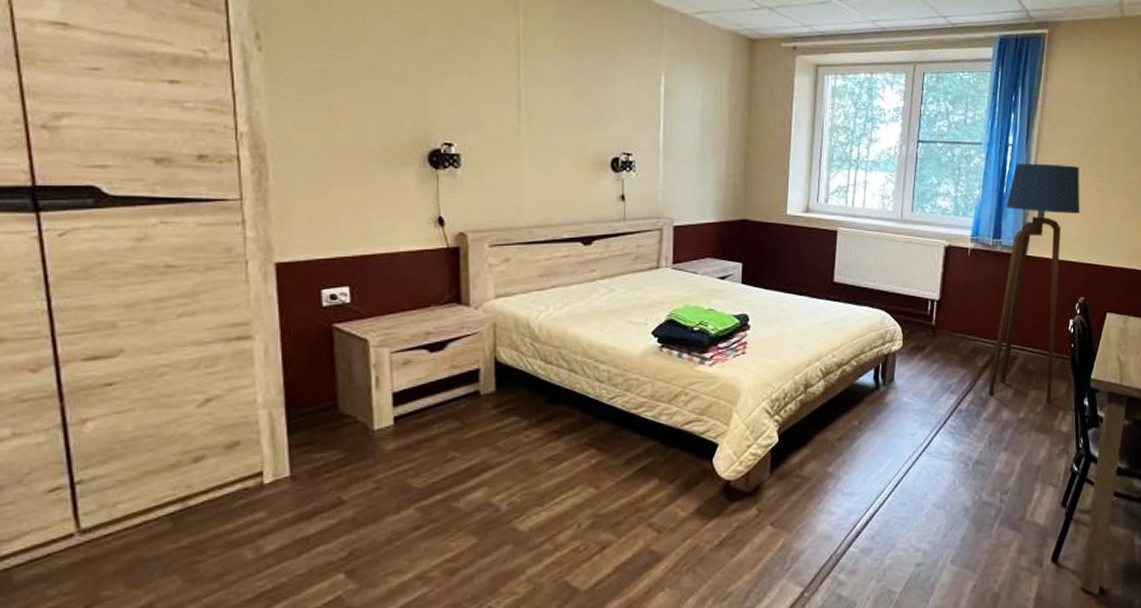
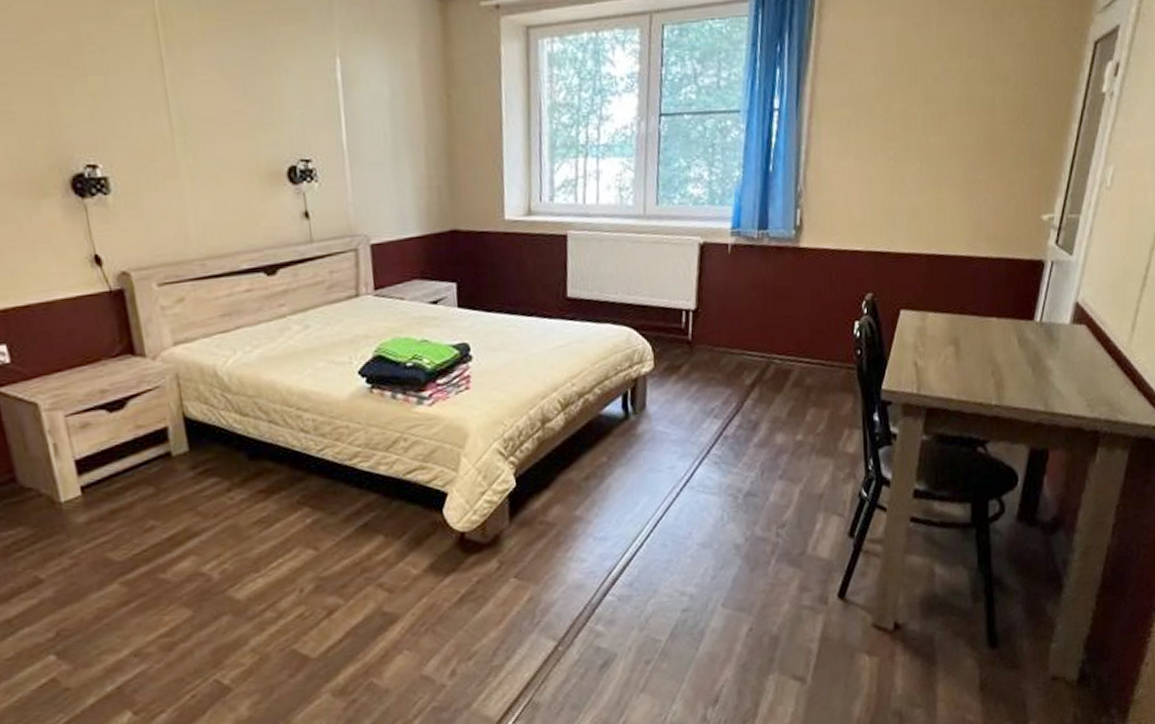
floor lamp: present [988,163,1080,403] -> none [758,129,866,421]

